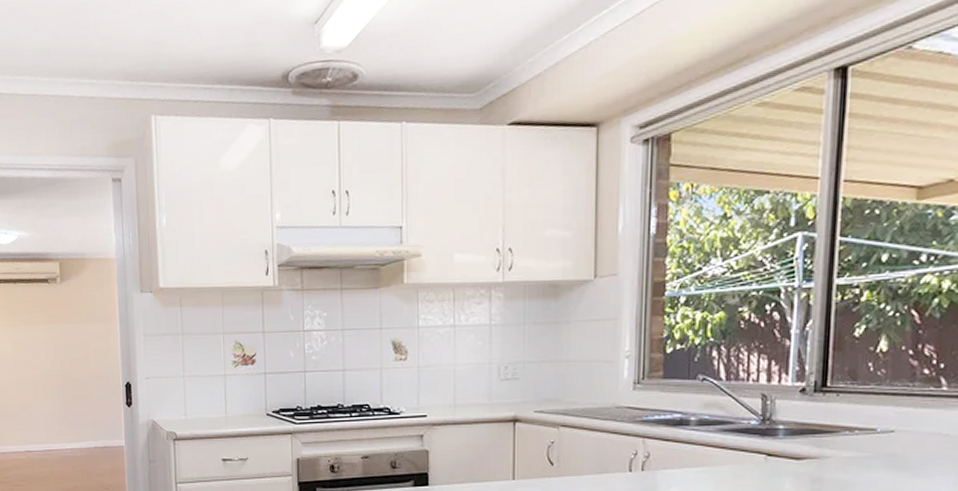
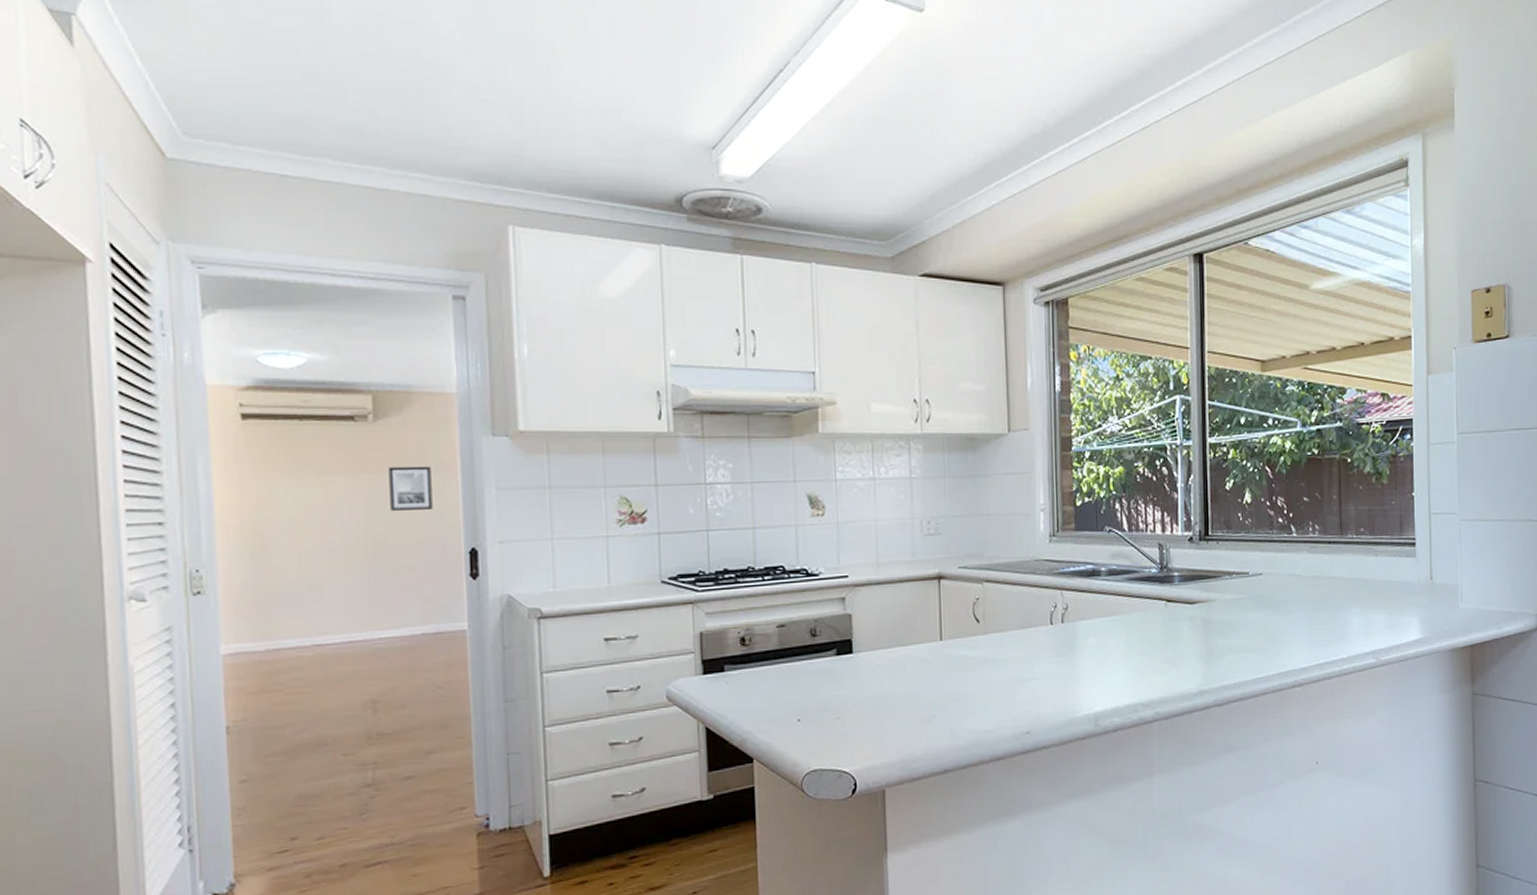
wall art: none [71,317,100,352] -> present [388,465,433,511]

